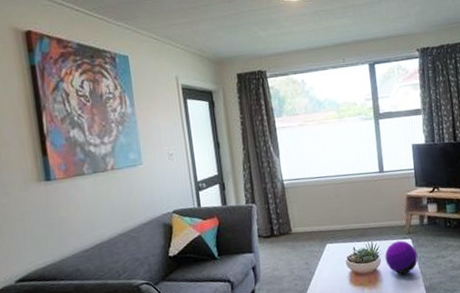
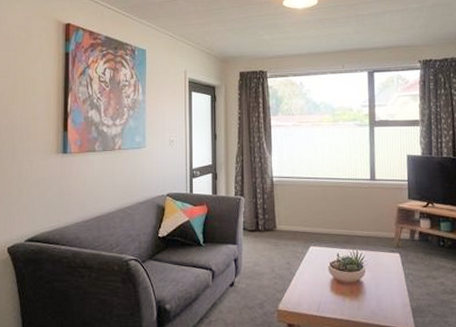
decorative orb: present [385,240,418,274] -> none [370,253,406,290]

